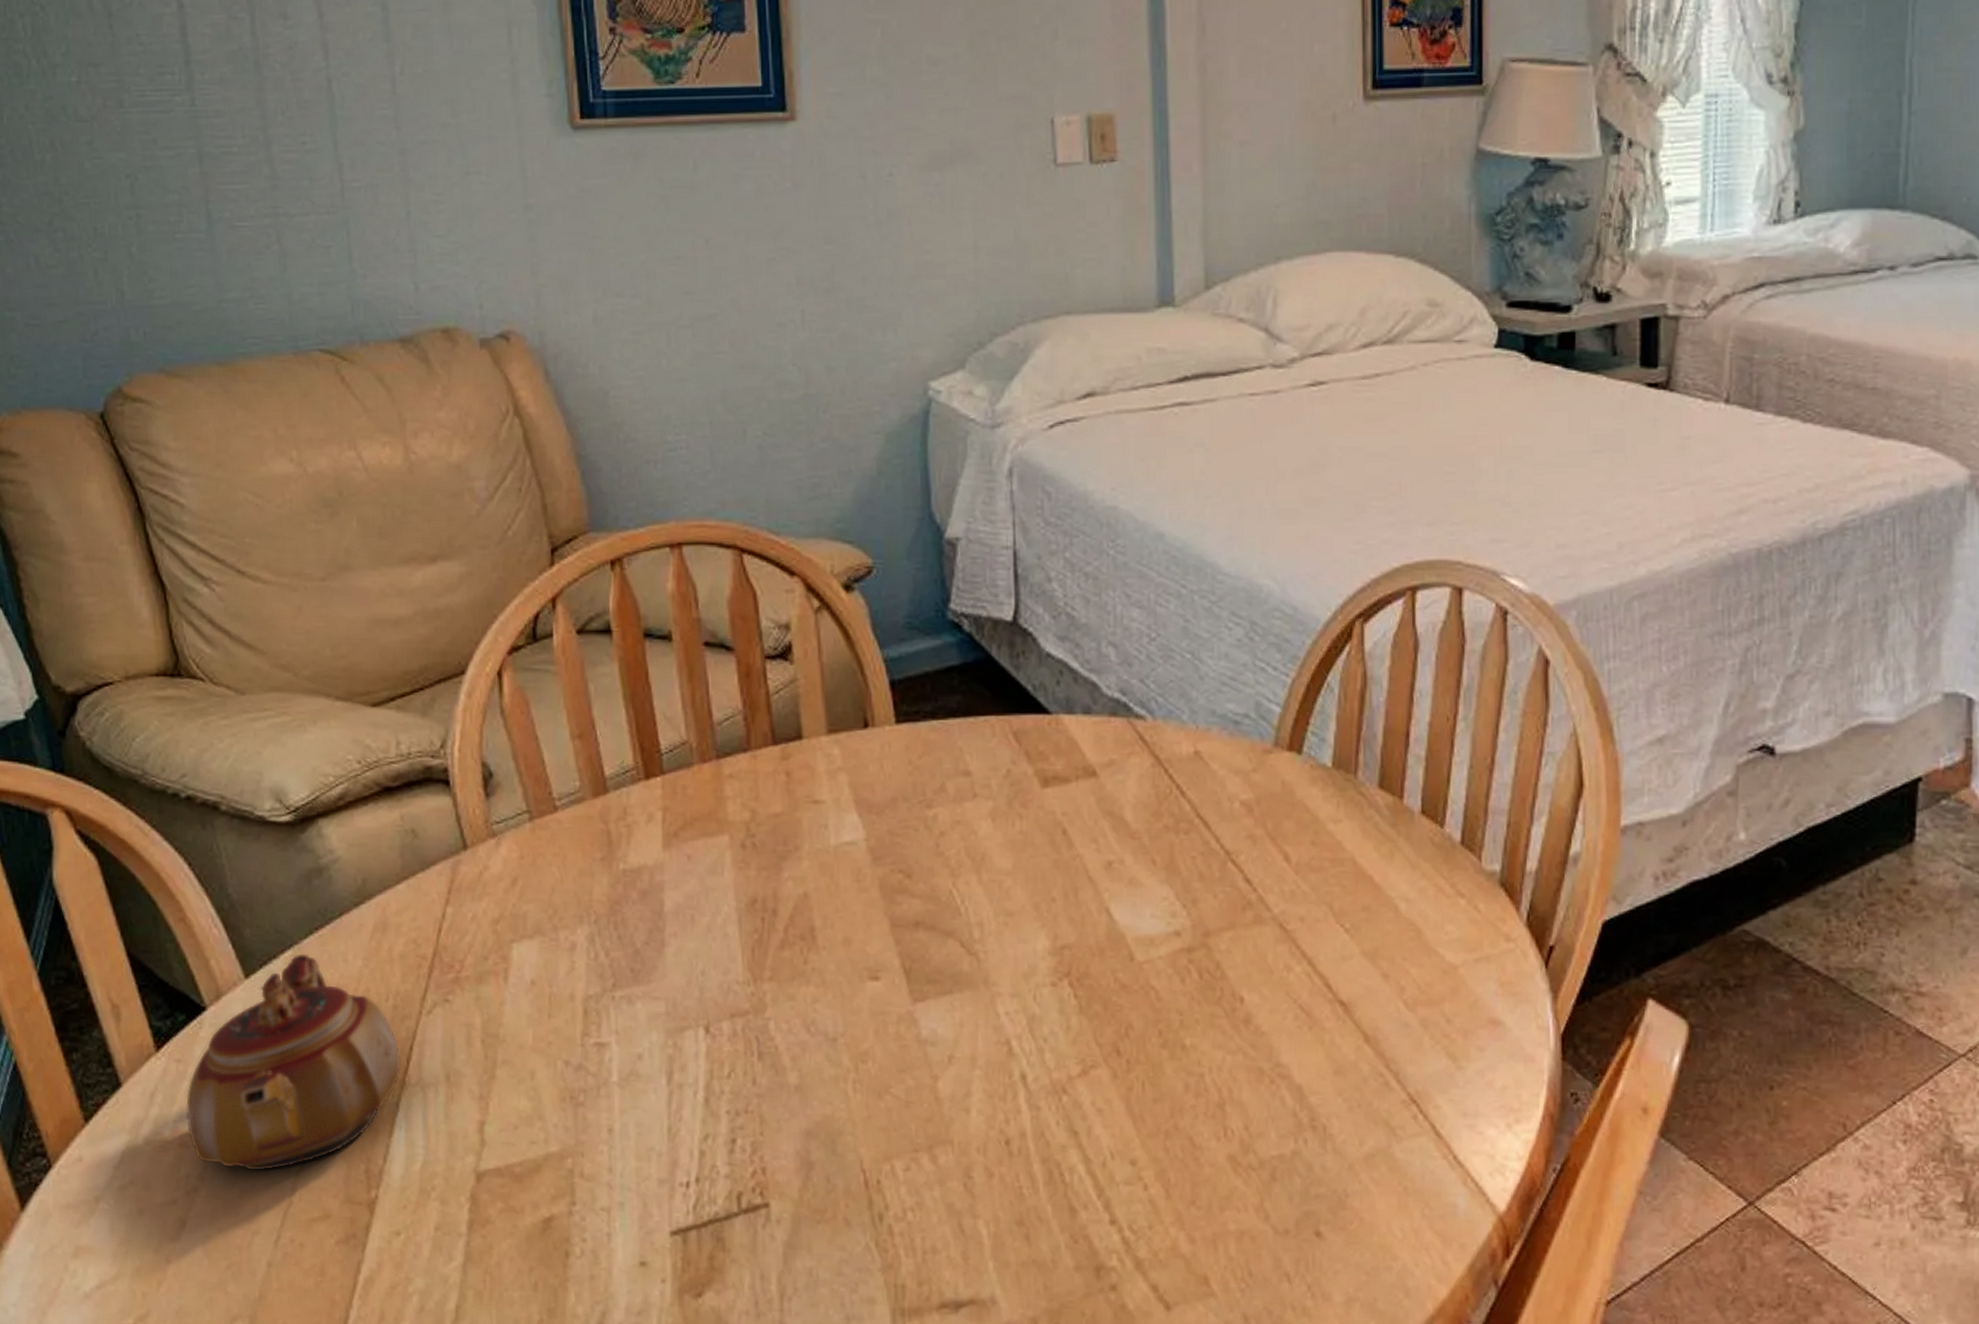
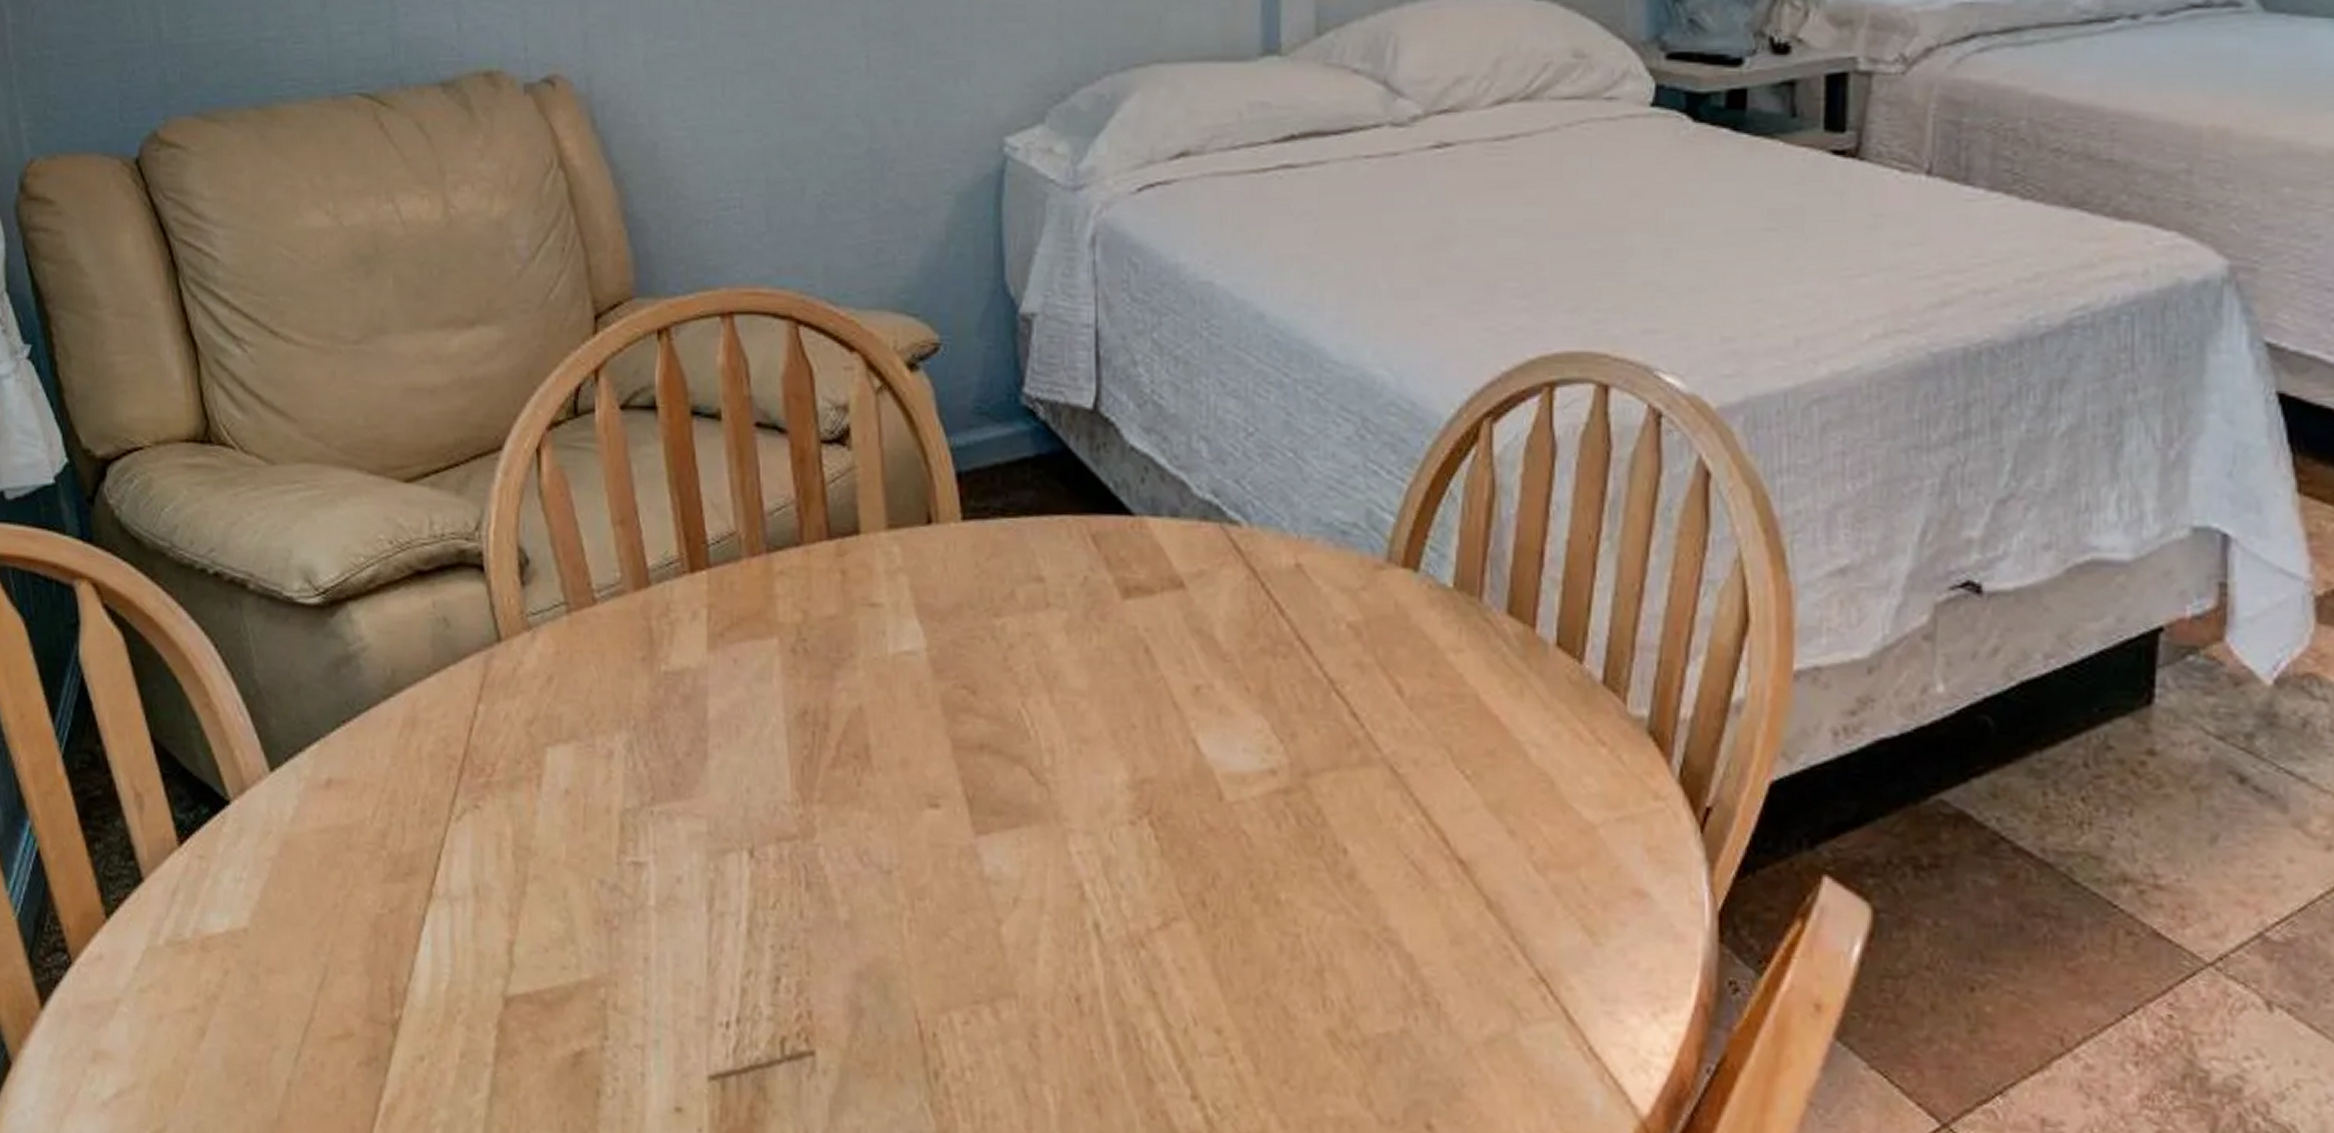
teapot: present [186,954,402,1171] -> none [208,748,429,982]

